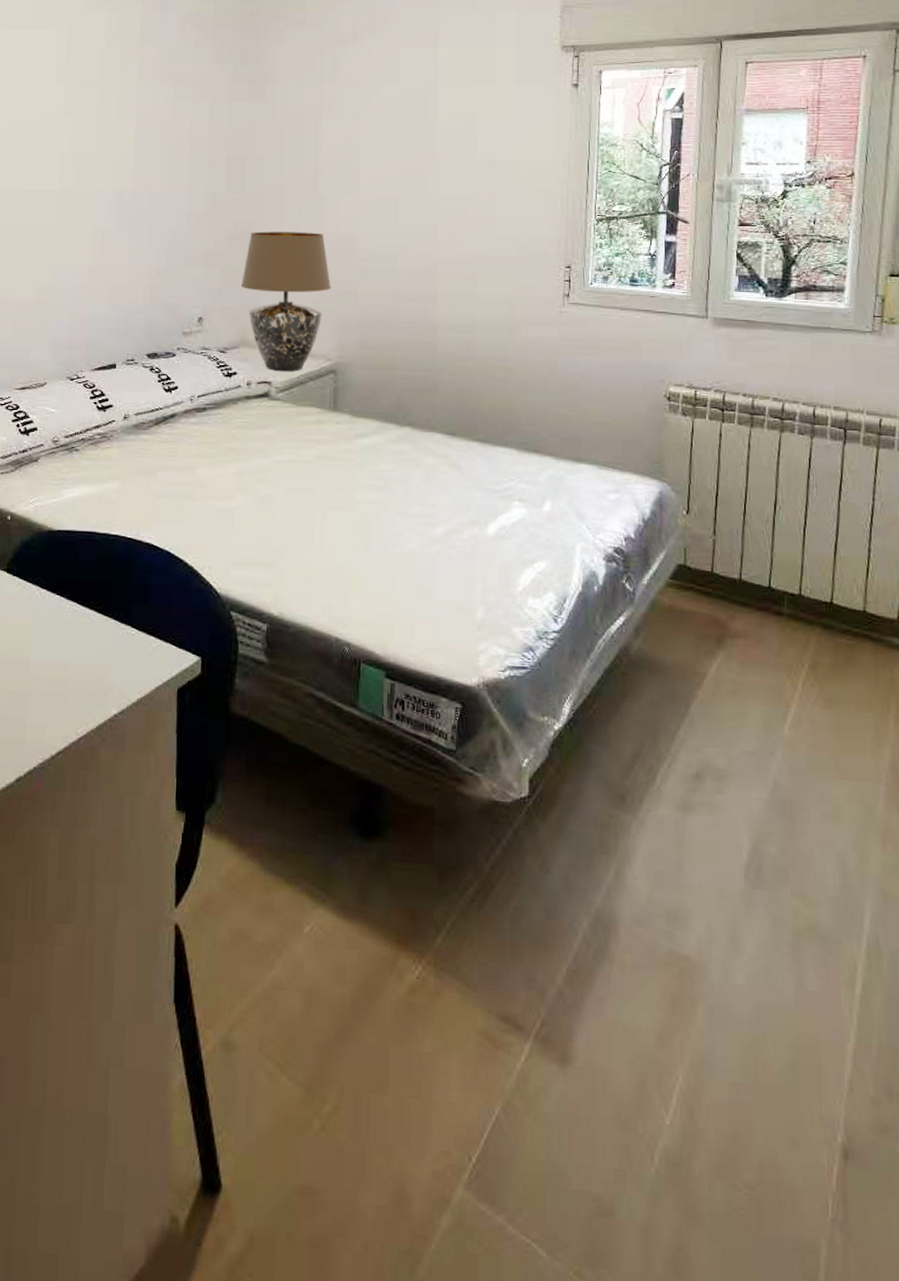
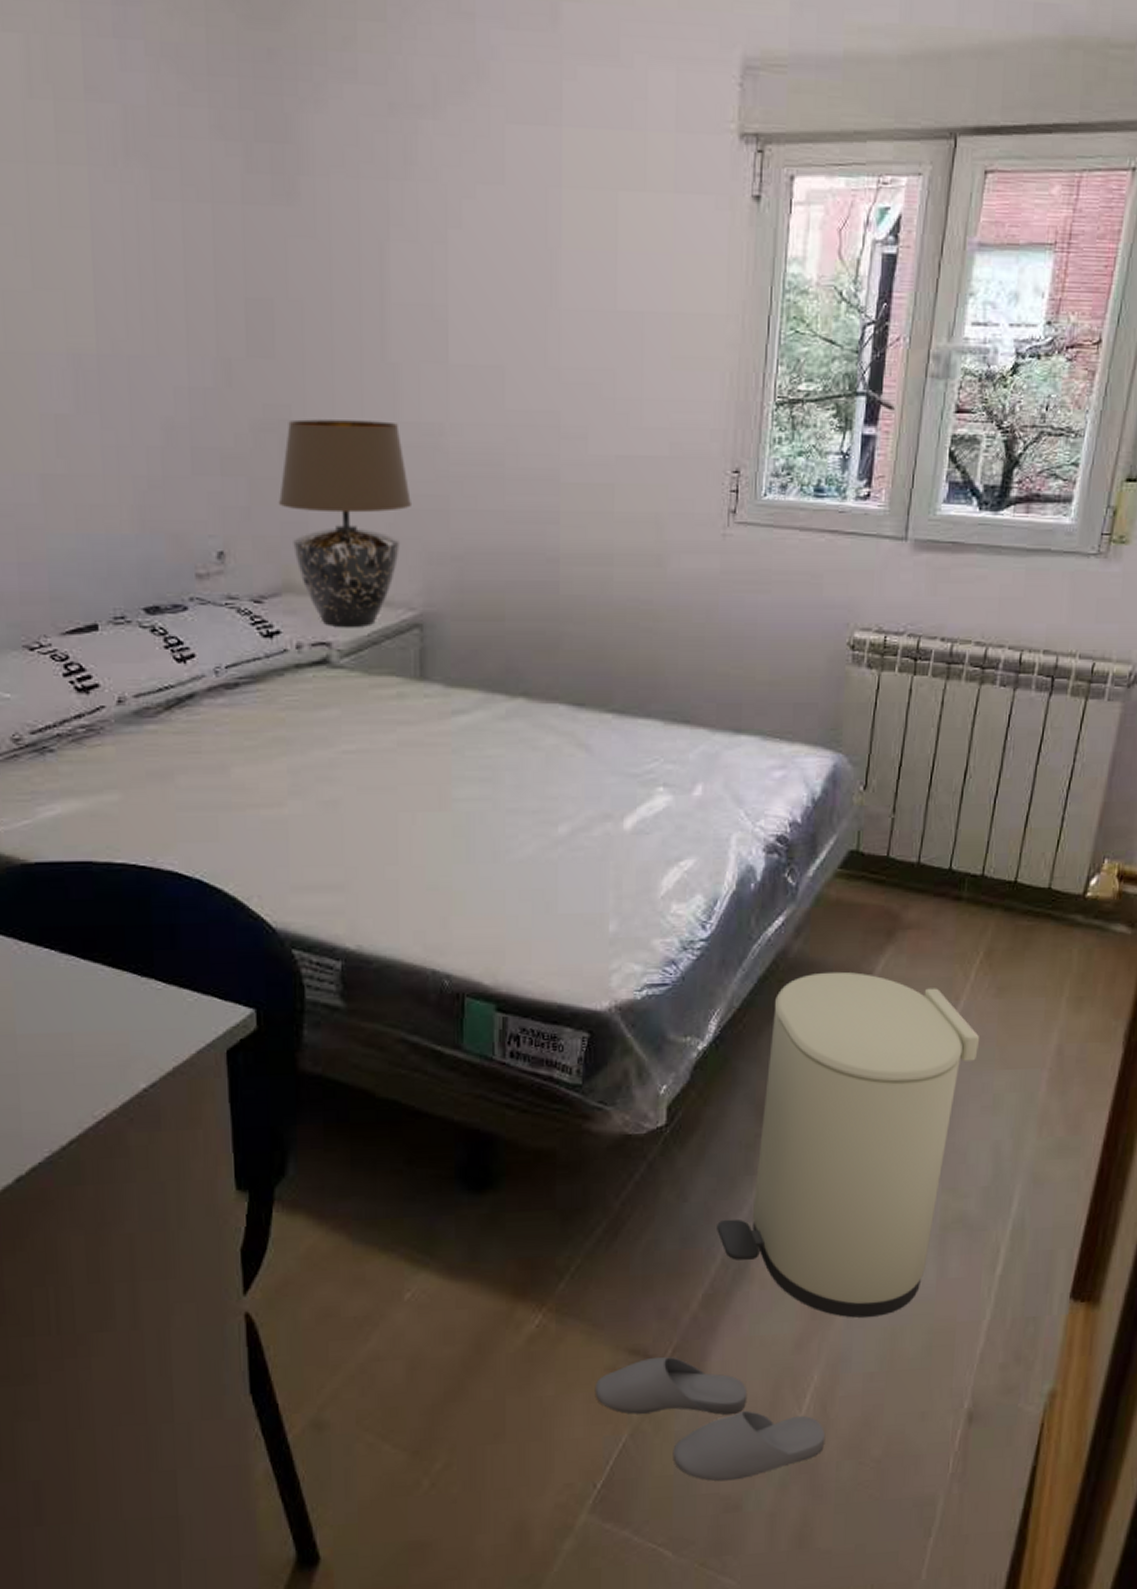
slippers: none [469,1028,695,1180] -> present [594,1356,826,1482]
pedal bin: none [577,669,814,1021] -> present [717,971,980,1318]

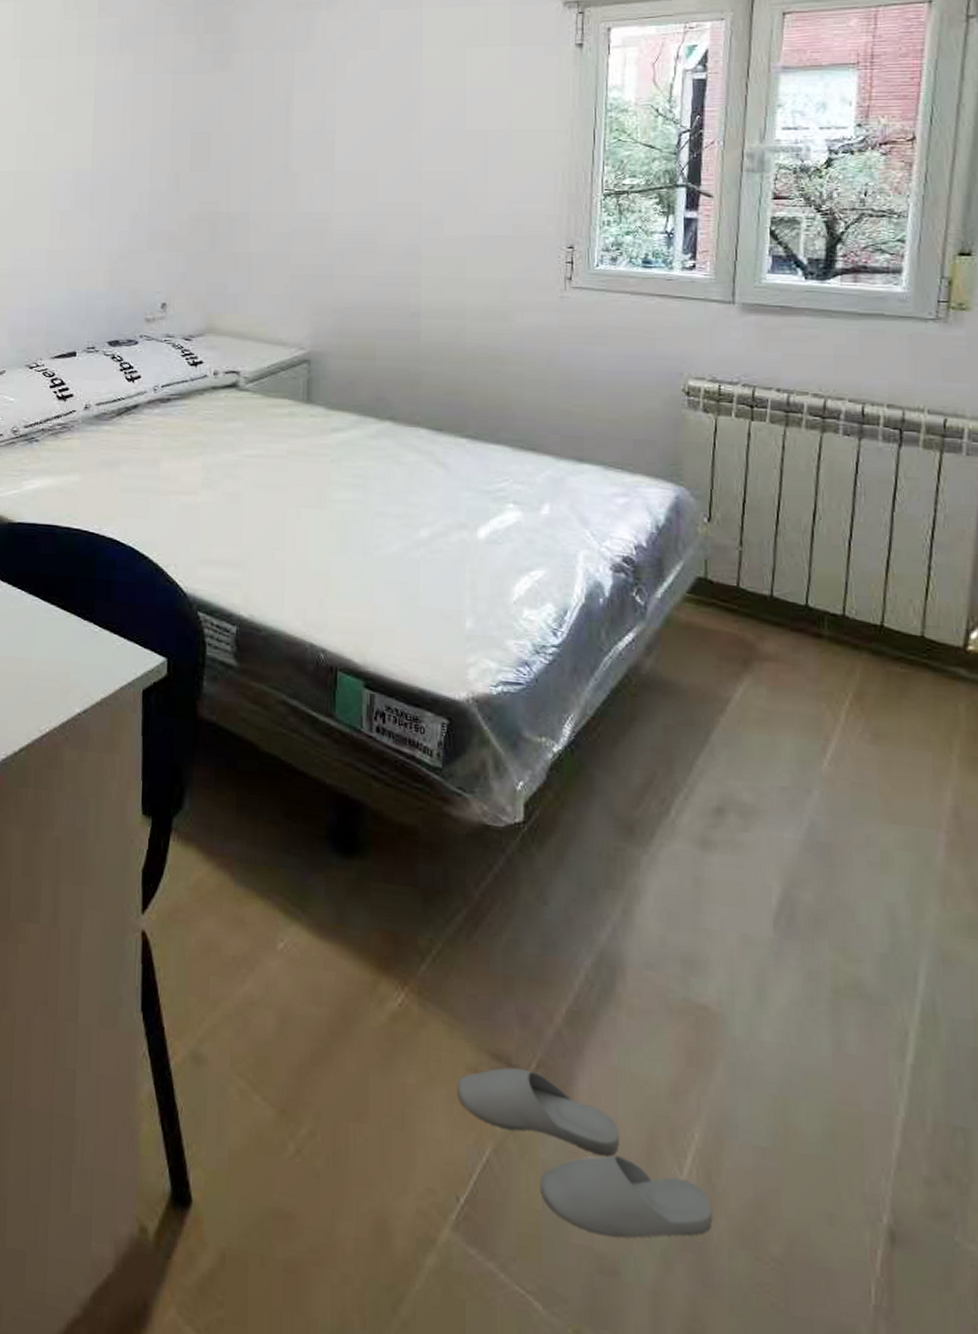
table lamp: present [278,419,411,627] -> none [206,212,304,361]
pedal bin: present [717,971,980,1318] -> none [579,692,859,1081]

